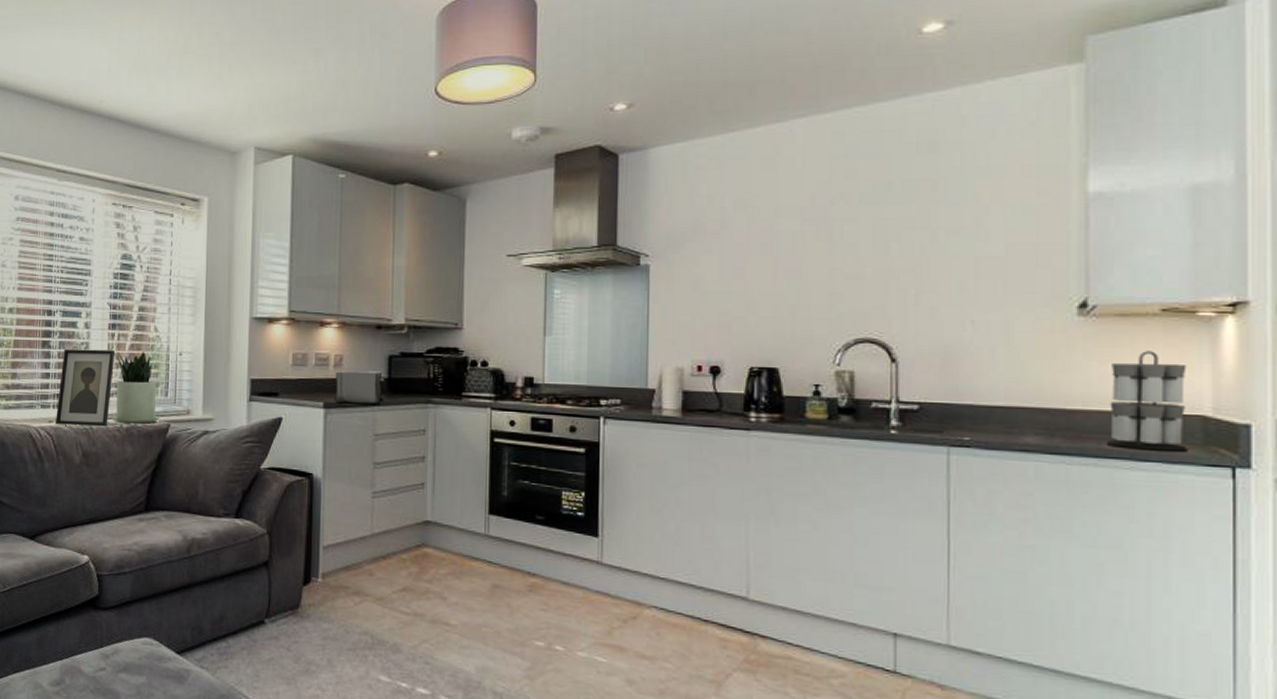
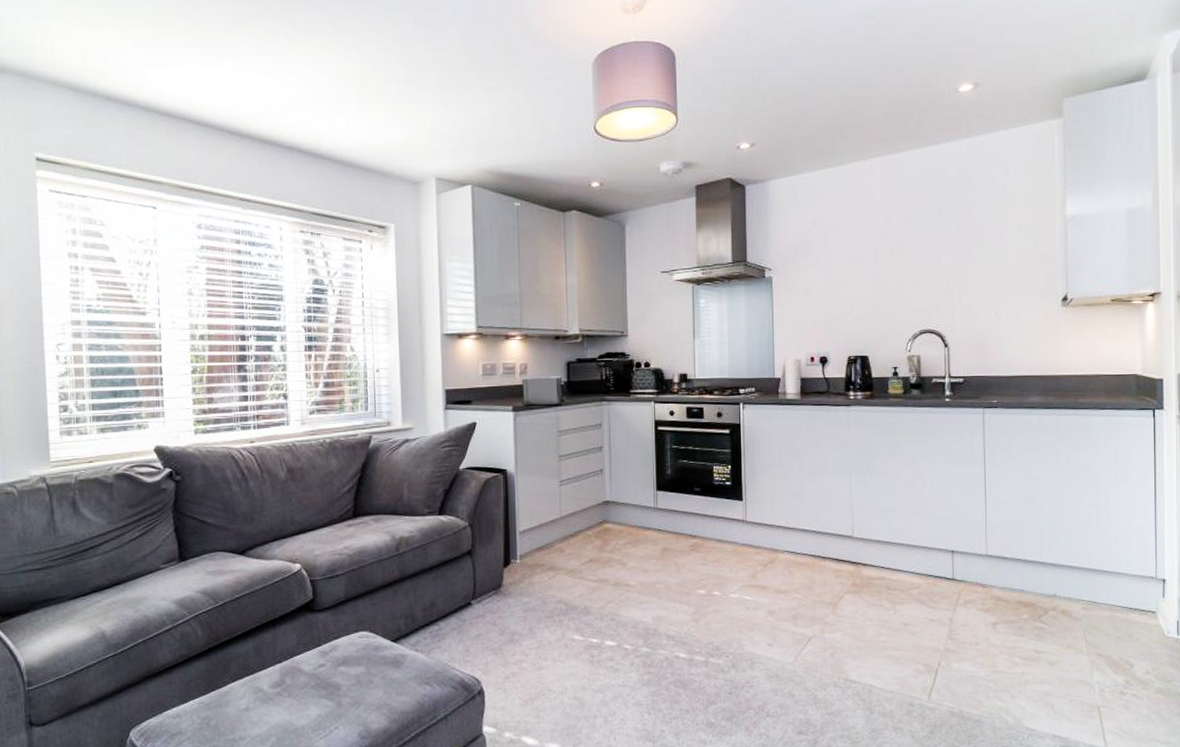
picture frame: present [56,348,116,427] -> none [257,370,314,445]
planter: present [112,352,160,424] -> none [314,371,362,438]
spice rack: present [1105,351,1187,454] -> none [1080,330,1127,403]

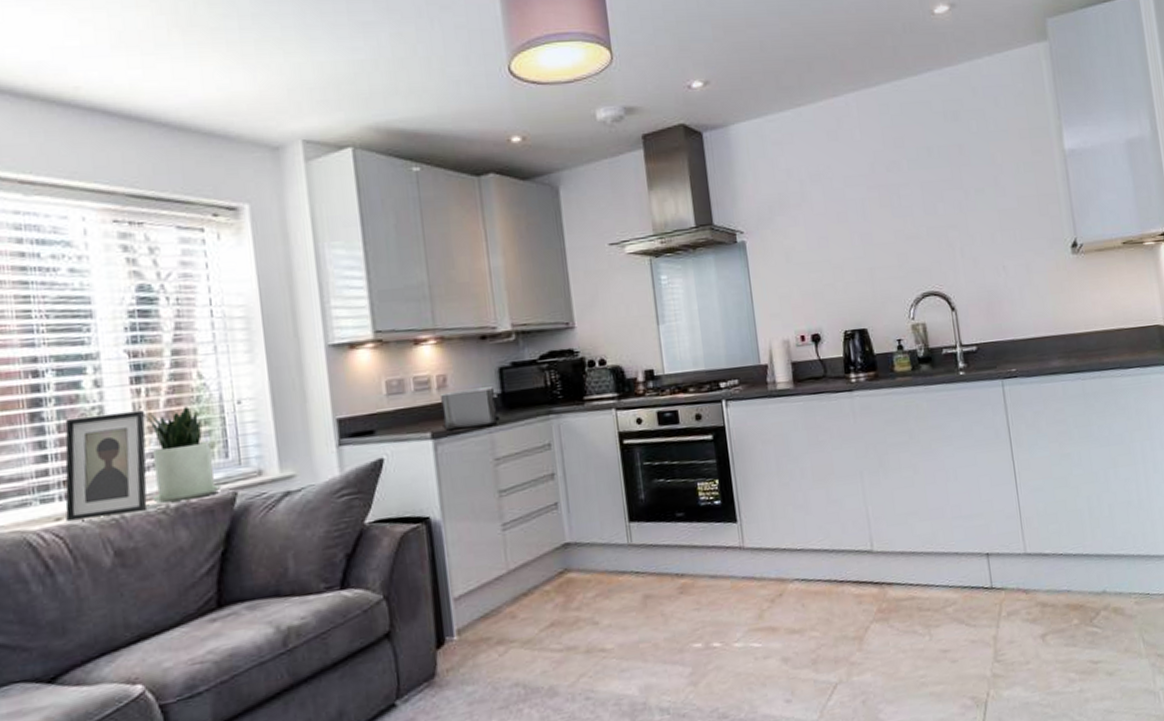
picture frame: none [257,370,314,445] -> present [65,410,148,522]
planter: none [314,371,362,438] -> present [146,407,222,503]

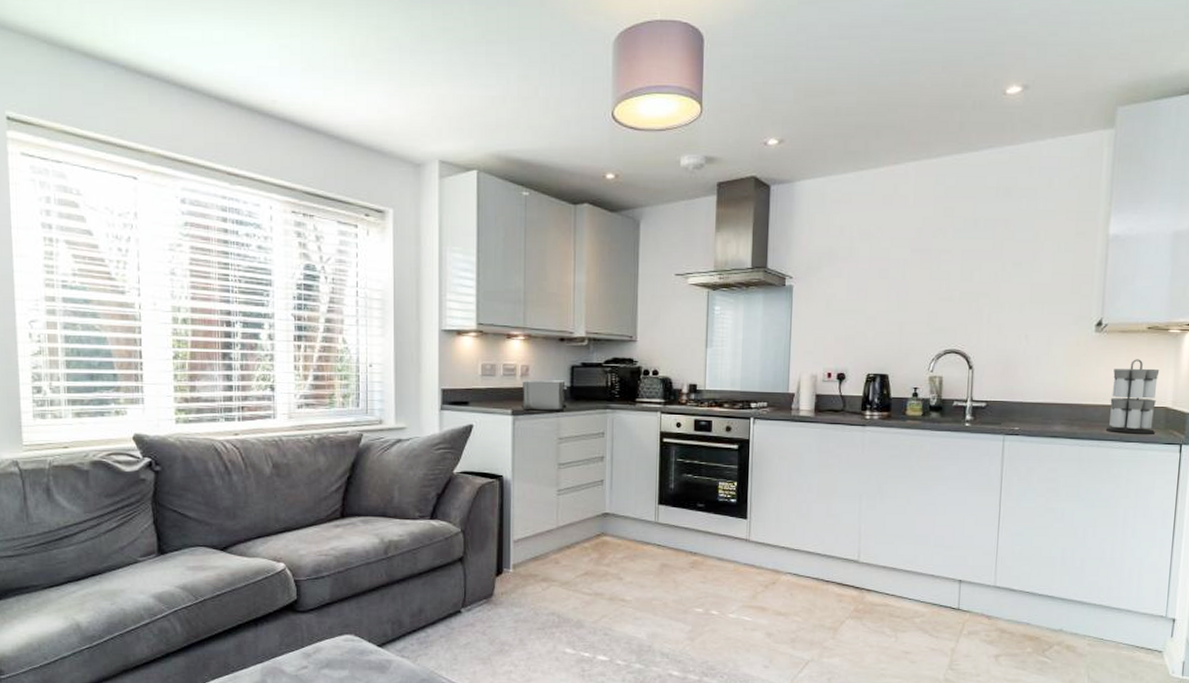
picture frame: present [65,410,148,522] -> none [242,360,303,438]
planter: present [146,407,222,503] -> none [302,363,352,434]
spice rack: none [1099,277,1153,361] -> present [1105,359,1160,435]

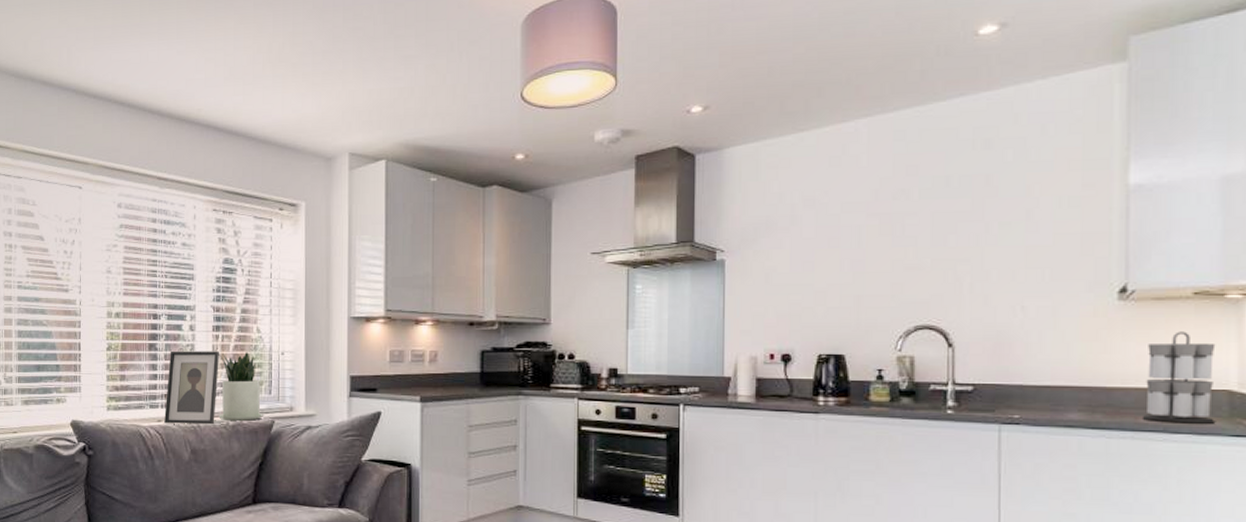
picture frame: none [242,360,303,438] -> present [164,351,220,425]
planter: none [302,363,352,434] -> present [219,352,264,421]
toaster: present [521,379,567,412] -> none [430,365,477,398]

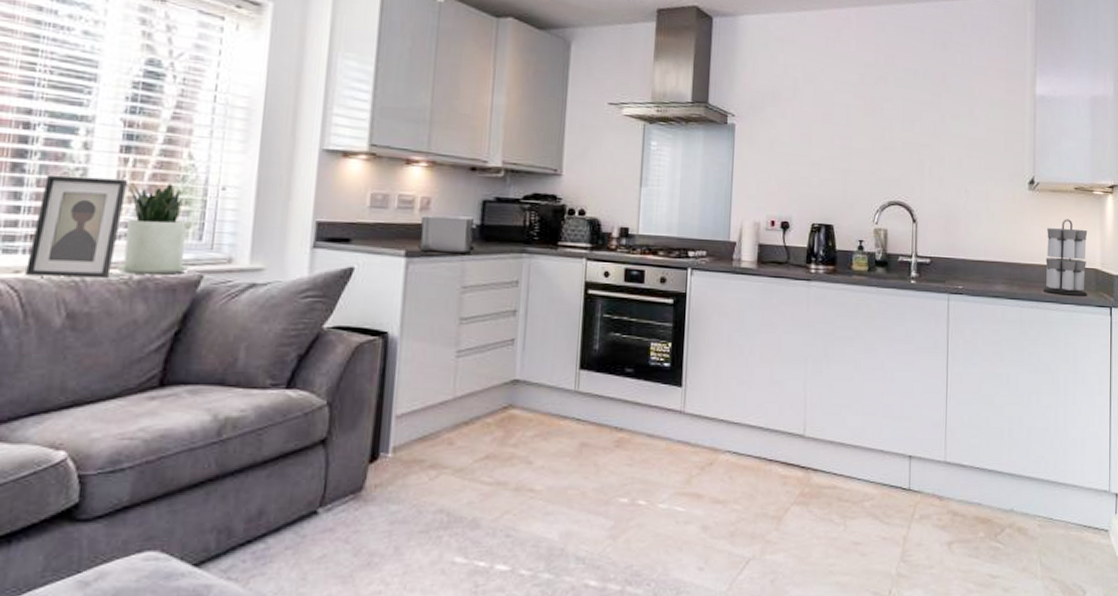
toaster: none [430,365,477,398] -> present [418,214,476,254]

